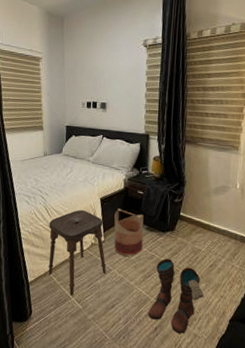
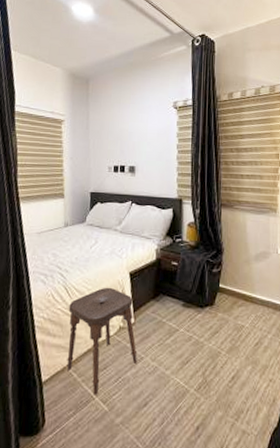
basket: present [114,208,144,256] -> none [145,283,180,339]
boots: present [148,258,205,334] -> none [187,339,252,431]

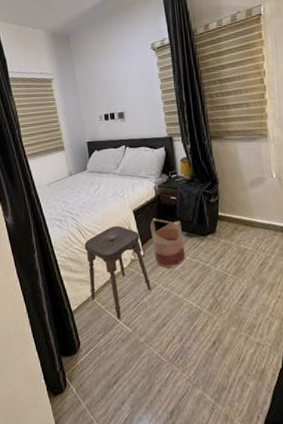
basket: none [145,283,180,339] -> present [150,218,185,268]

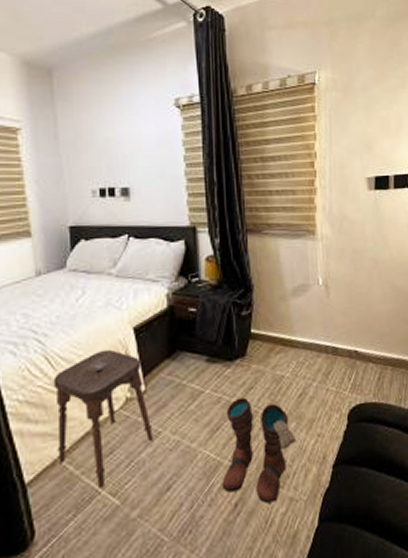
basket: present [150,218,185,268] -> none [158,337,204,407]
boots: none [202,263,261,345] -> present [222,397,297,503]

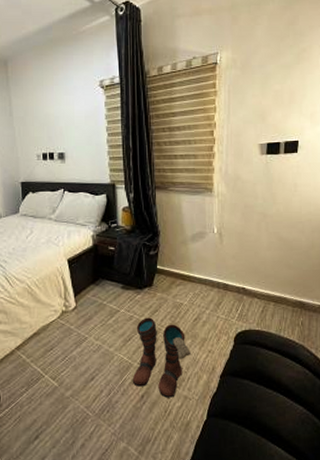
stool: present [53,349,153,489] -> none [11,274,81,373]

